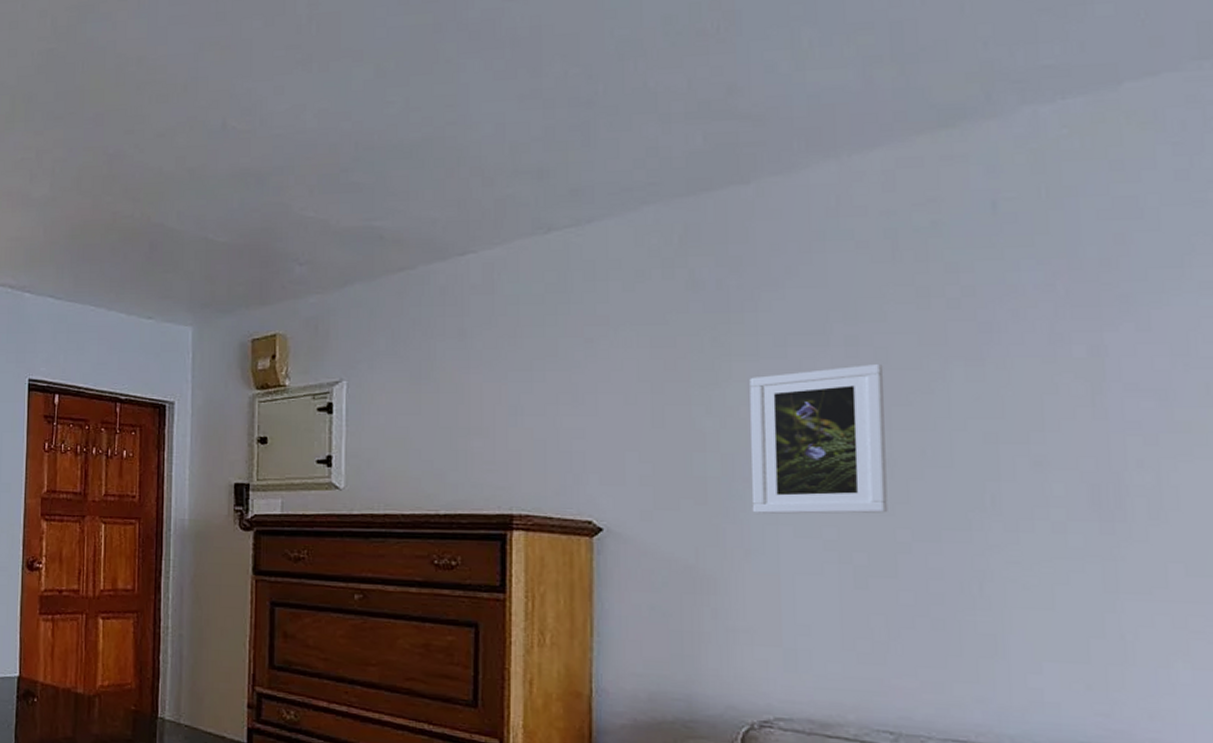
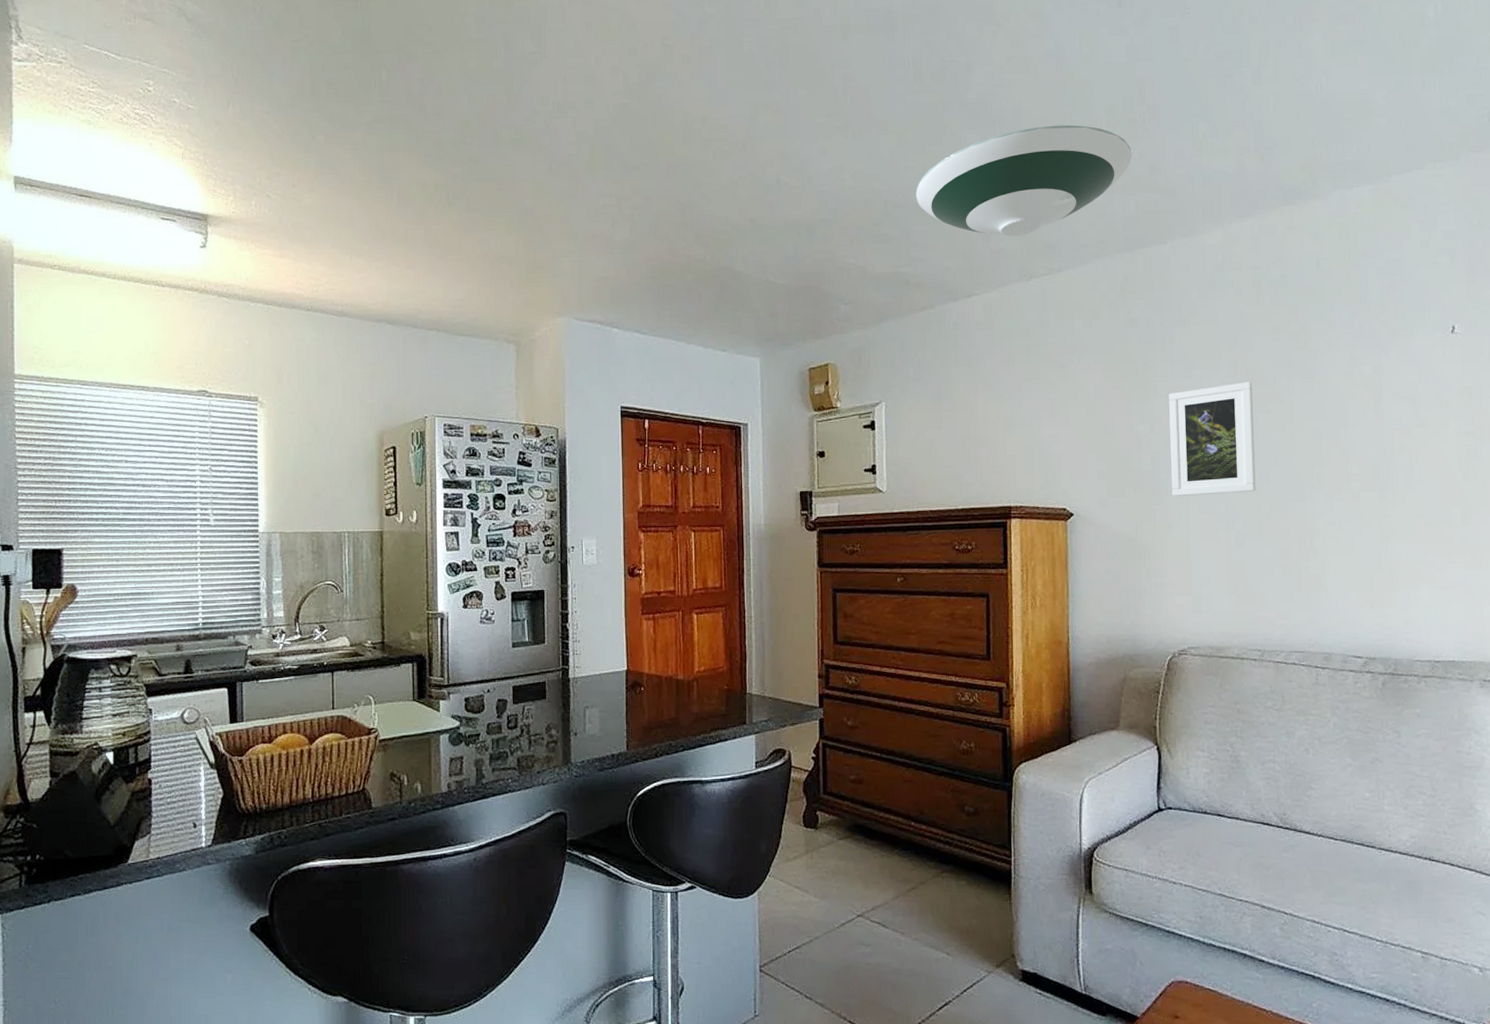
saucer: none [396,40,700,180] -> present [916,125,1132,236]

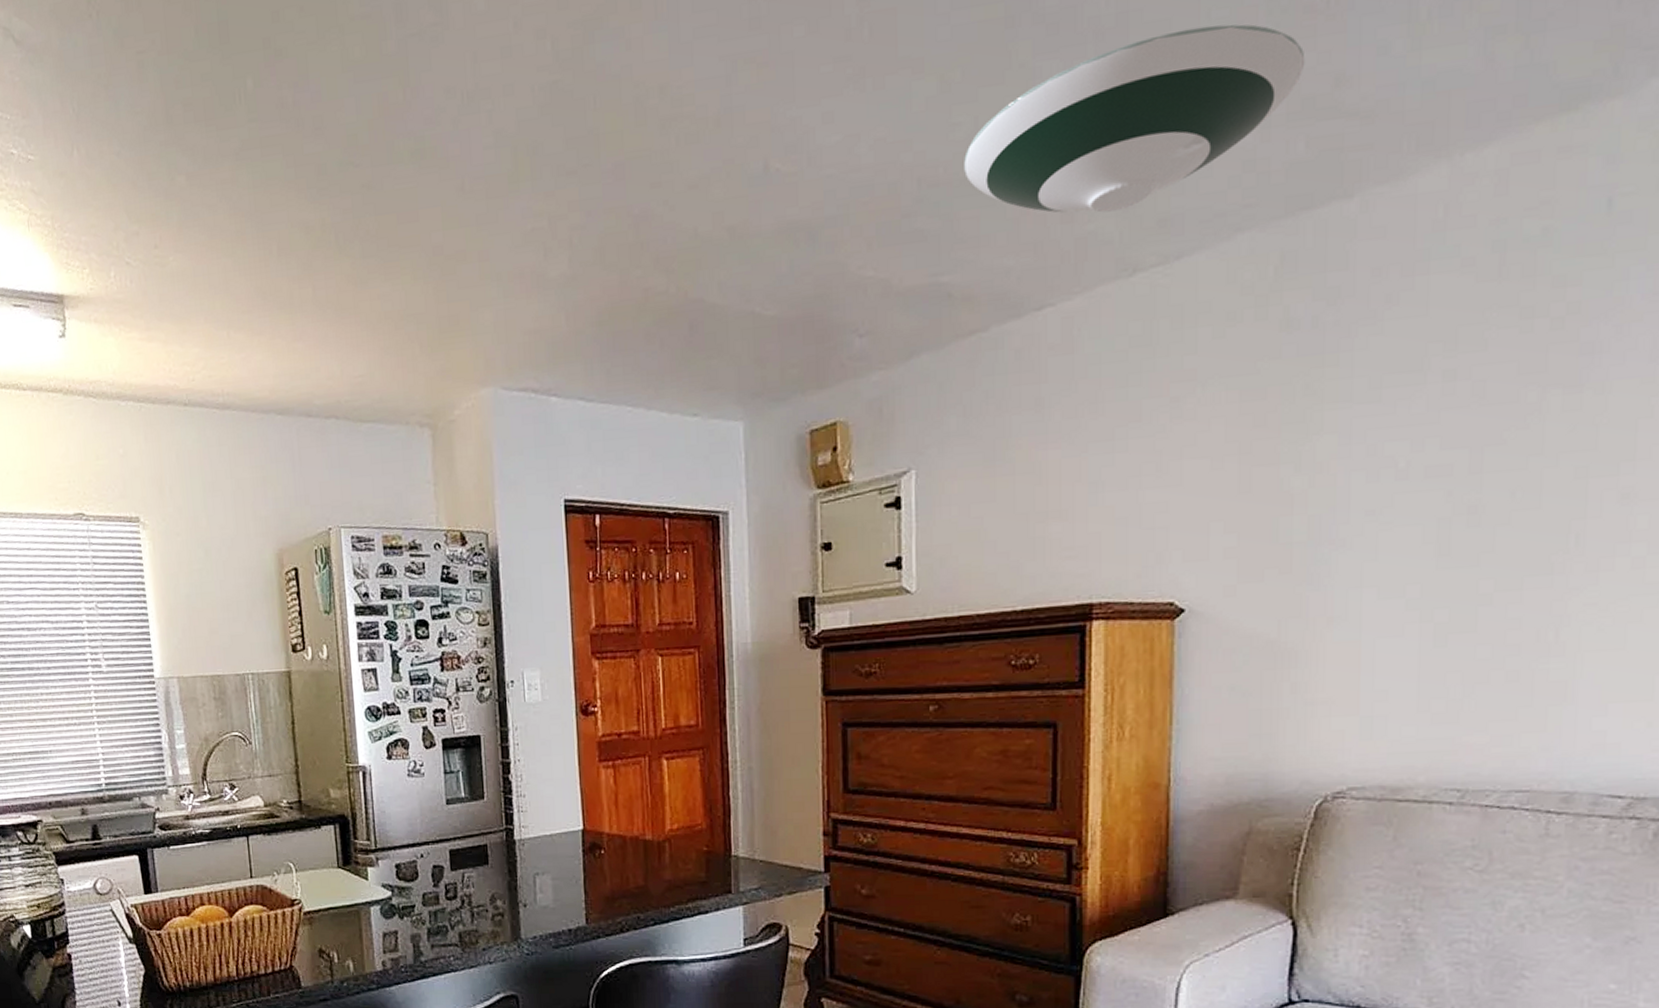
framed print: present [1169,382,1256,497] -> none [1336,400,1480,579]

